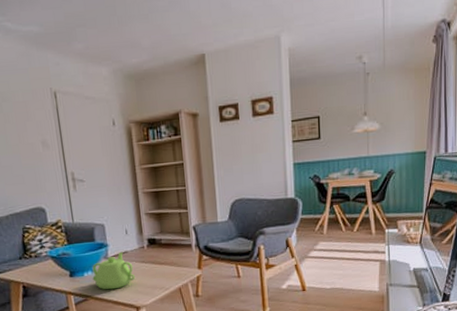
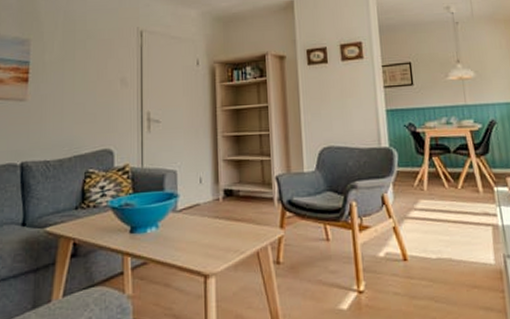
teapot: present [92,251,136,290] -> none [156,204,207,252]

